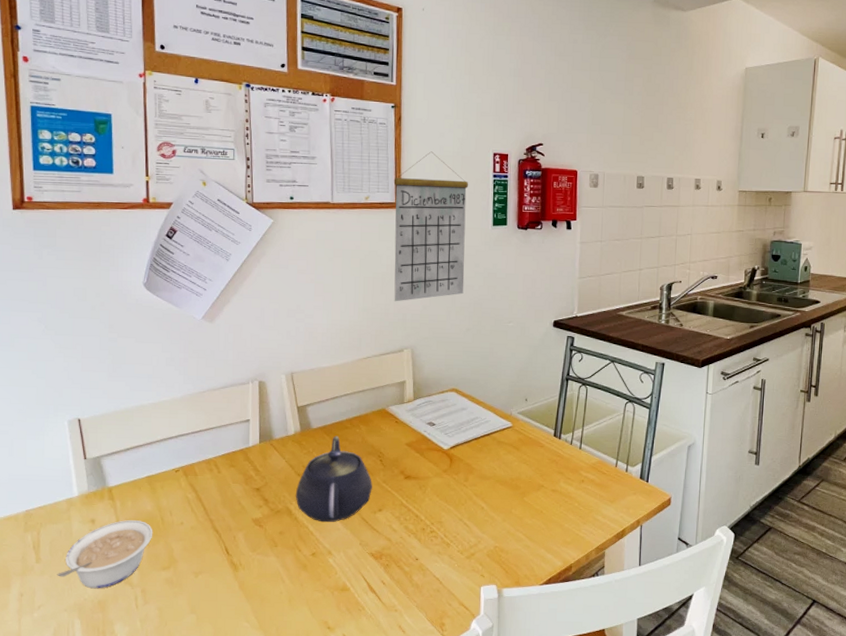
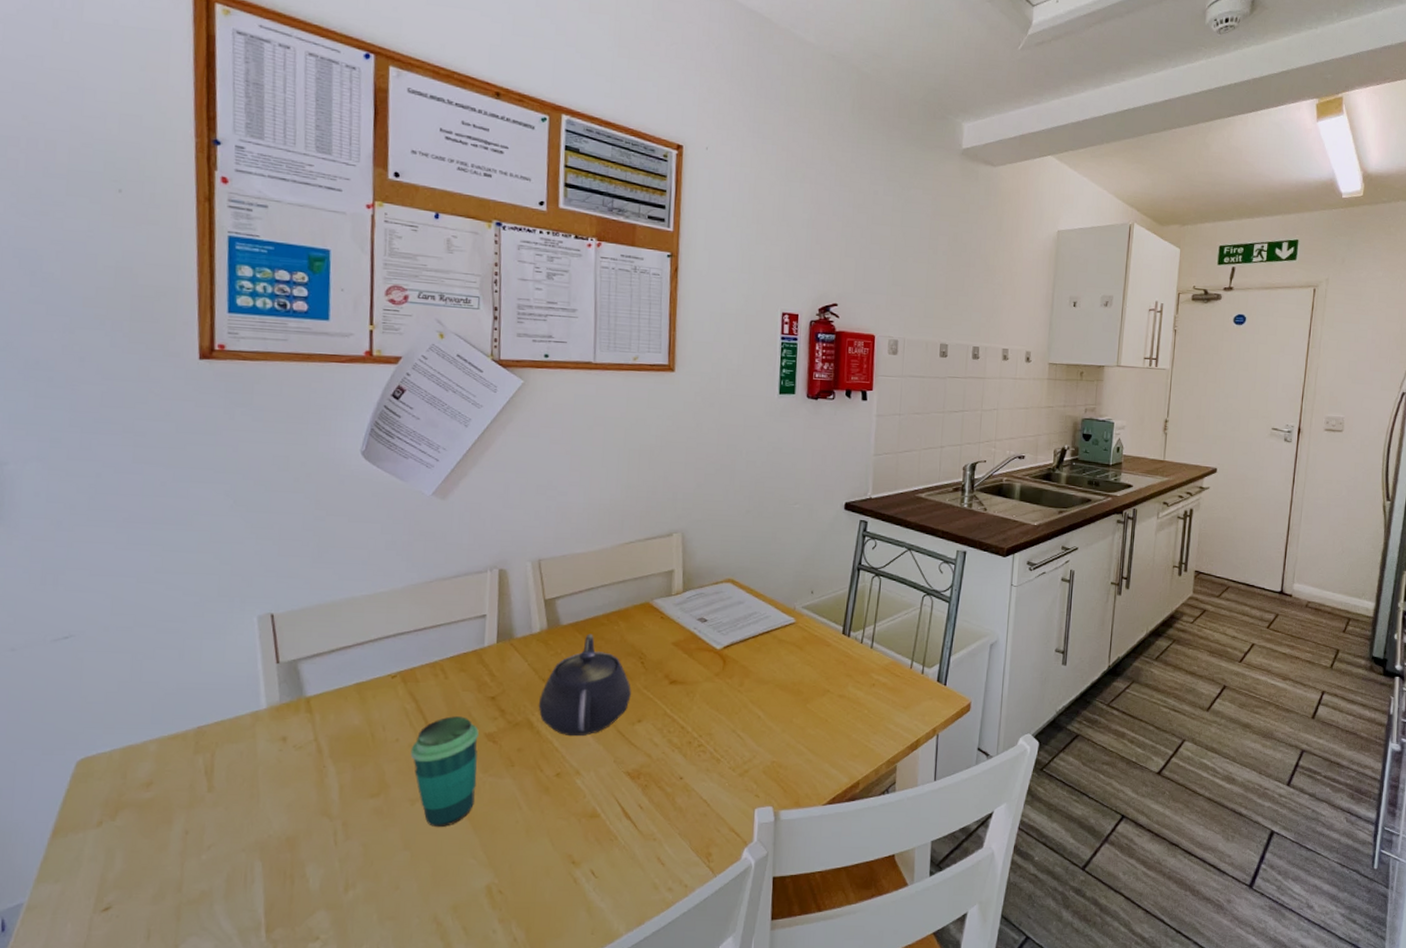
legume: present [57,520,153,589] -> none [234,737,361,823]
cup: none [193,504,247,596] -> present [410,716,479,828]
calendar: present [393,151,469,302] -> none [663,308,754,479]

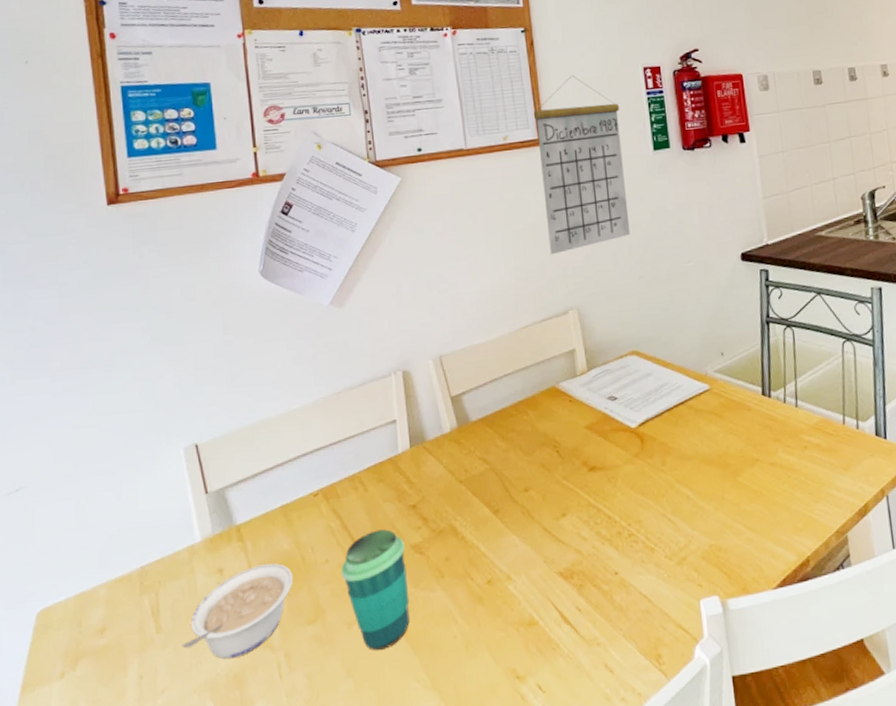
legume: none [234,737,361,823] -> present [181,563,294,660]
teapot: present [538,633,631,737] -> none [459,427,551,539]
calendar: none [663,308,754,479] -> present [533,75,631,255]

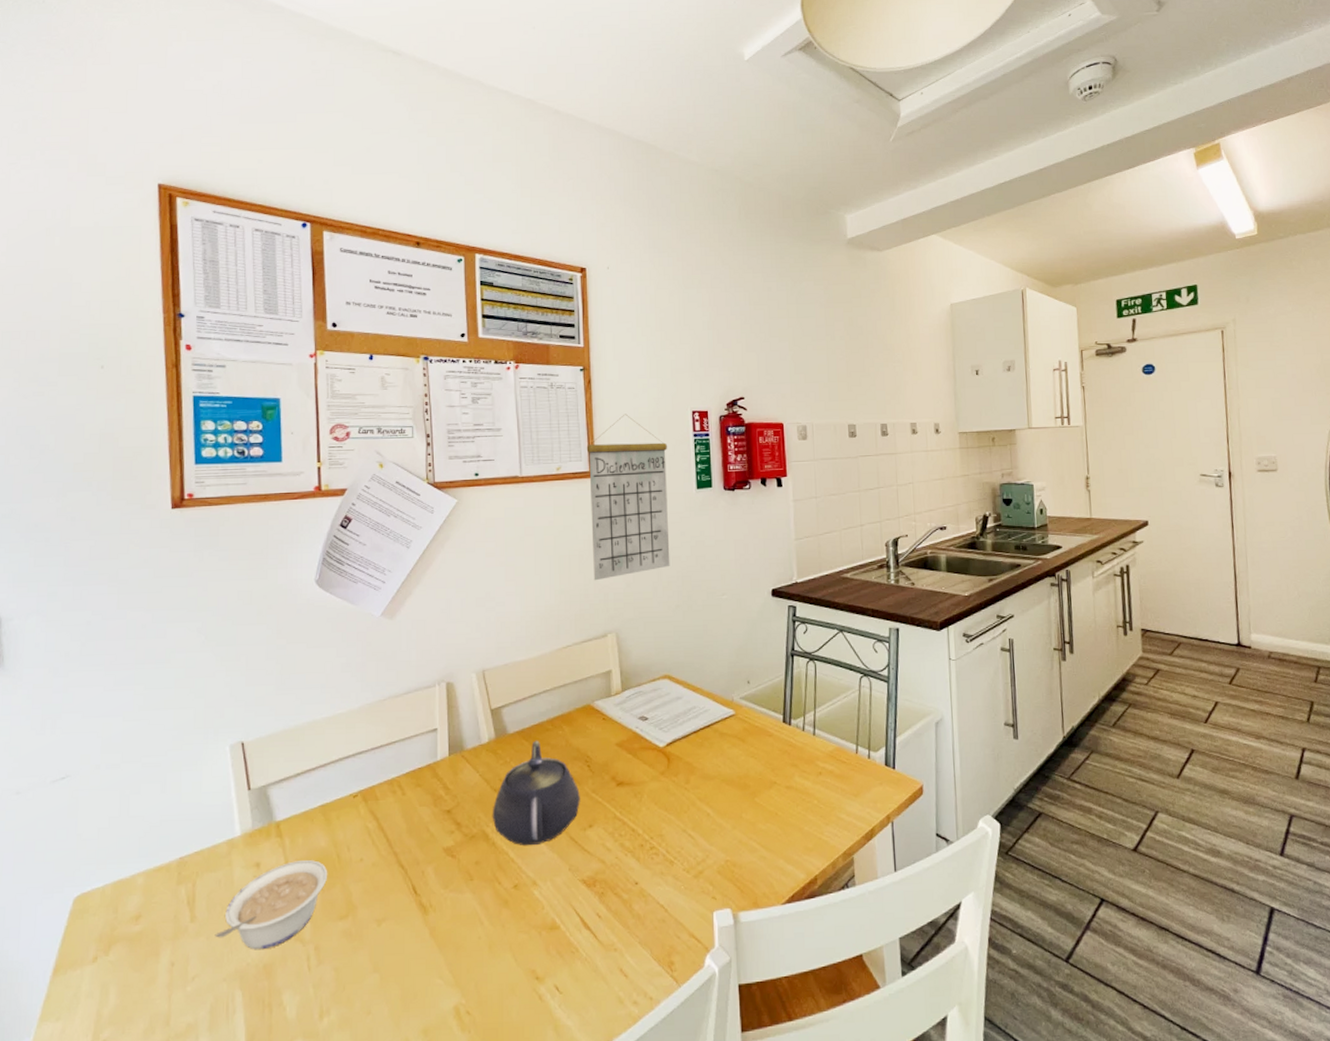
cup: present [341,529,410,651] -> none [374,832,438,948]
teapot: none [459,427,551,539] -> present [492,740,580,846]

